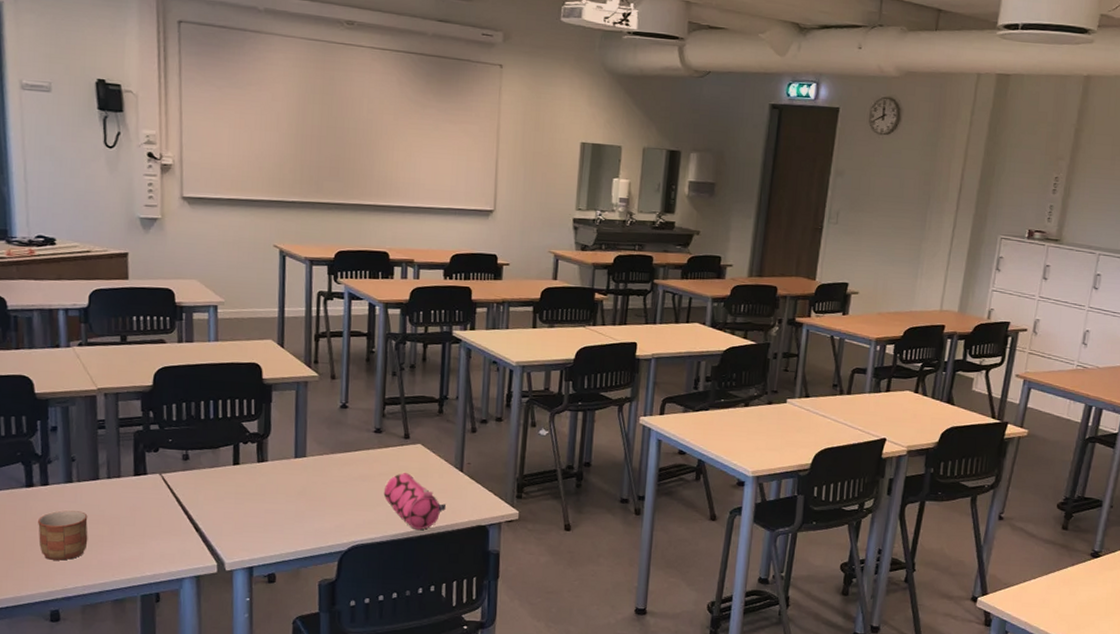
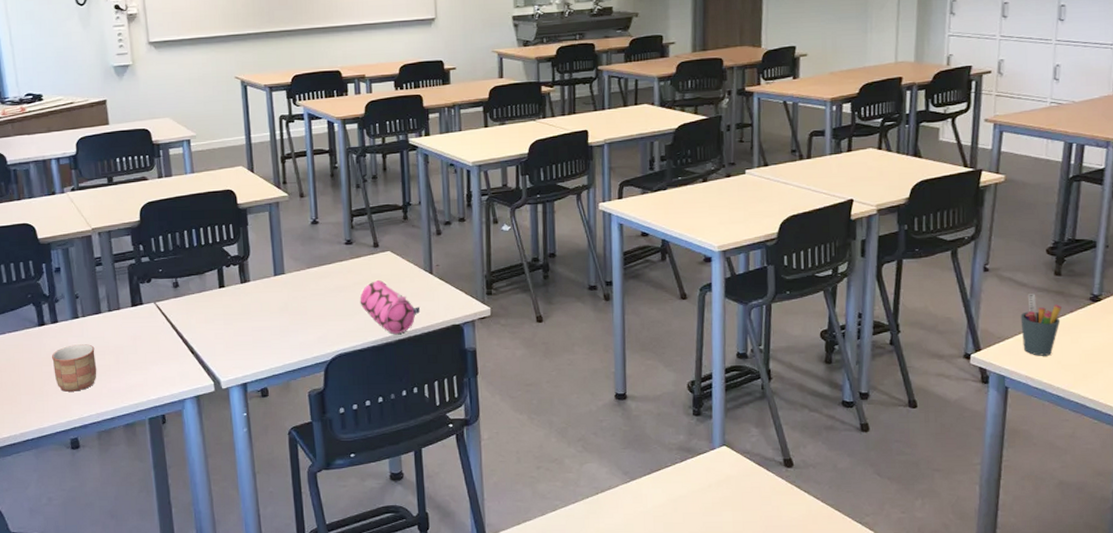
pen holder: none [1026,545,1065,605] -> present [1020,294,1062,356]

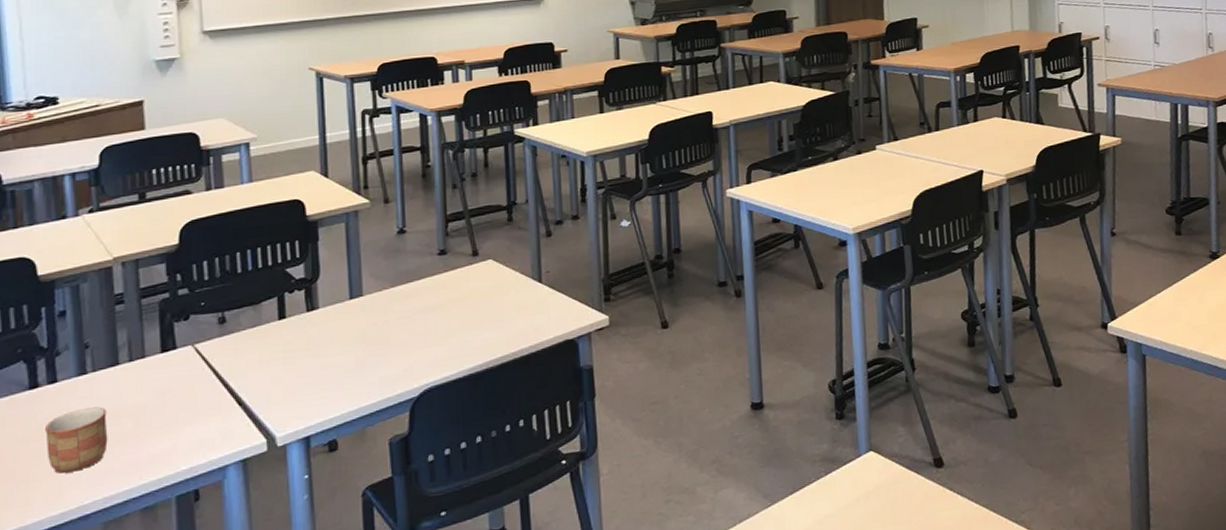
pencil case: present [359,280,421,335] -> none [455,294,528,359]
pen holder: present [1020,294,1062,356] -> none [1149,255,1186,320]

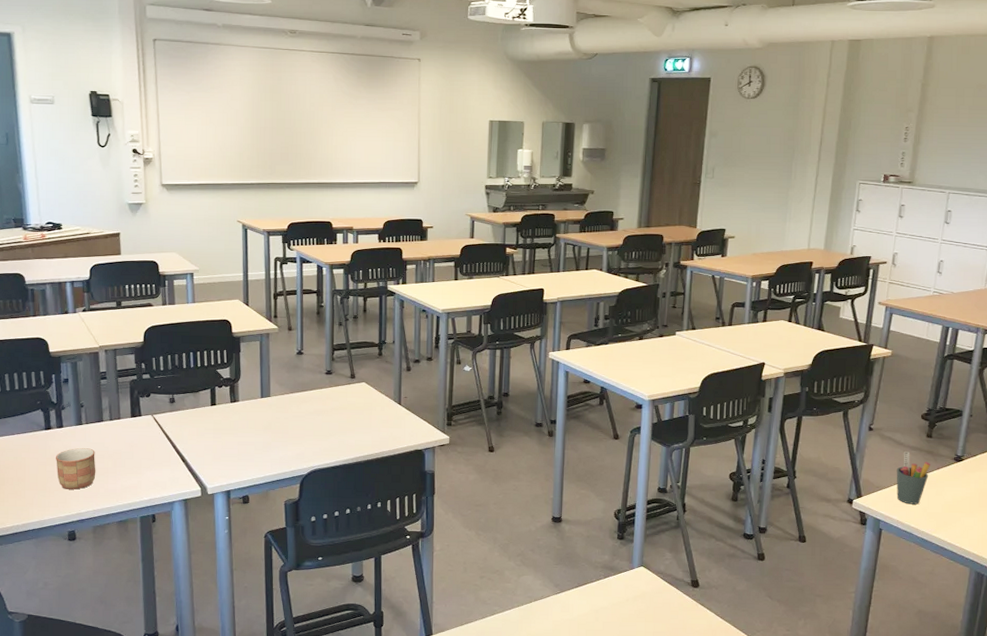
pen holder: none [1149,255,1186,320] -> present [896,452,930,505]

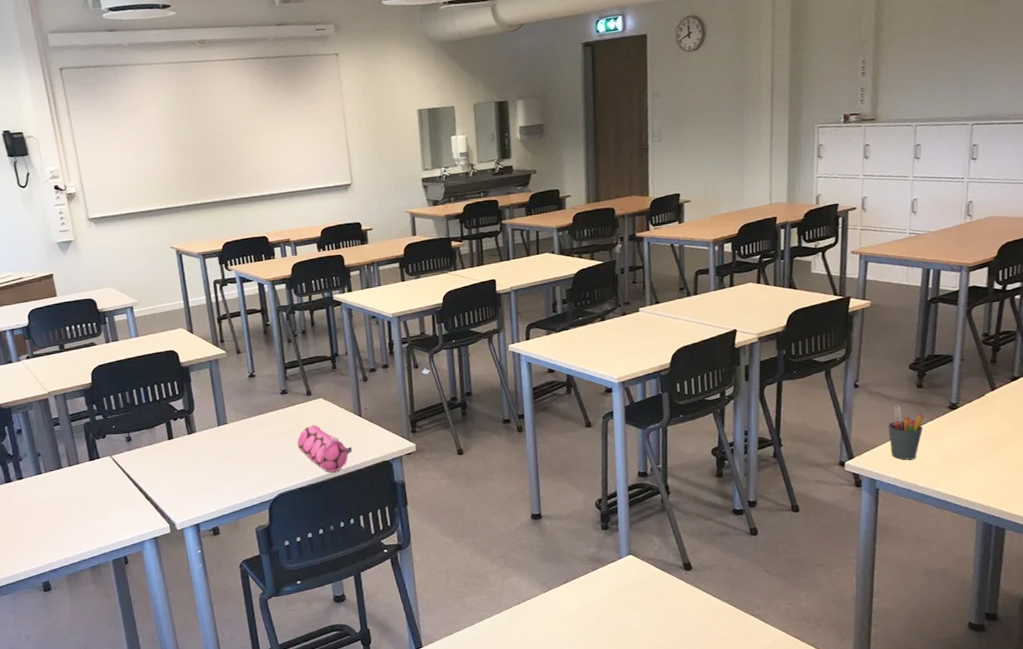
mug: present [56,448,96,490] -> none [20,497,62,541]
pencil case: none [335,407,388,456] -> present [297,425,353,473]

